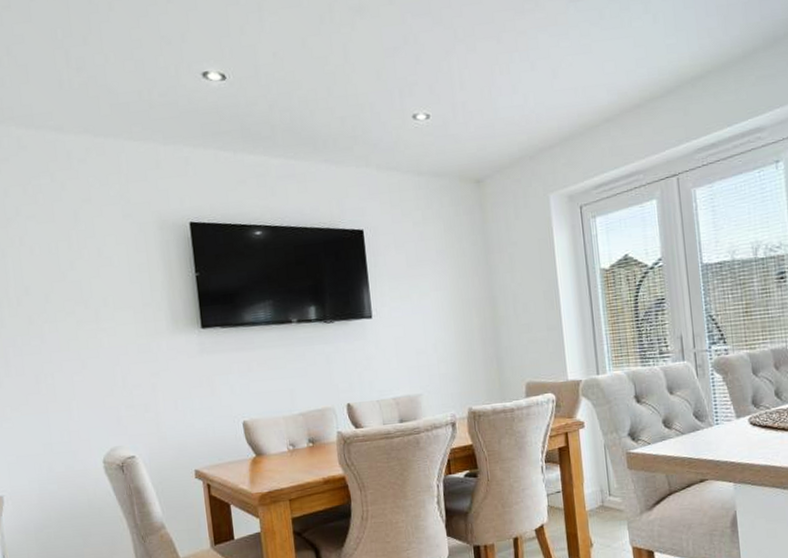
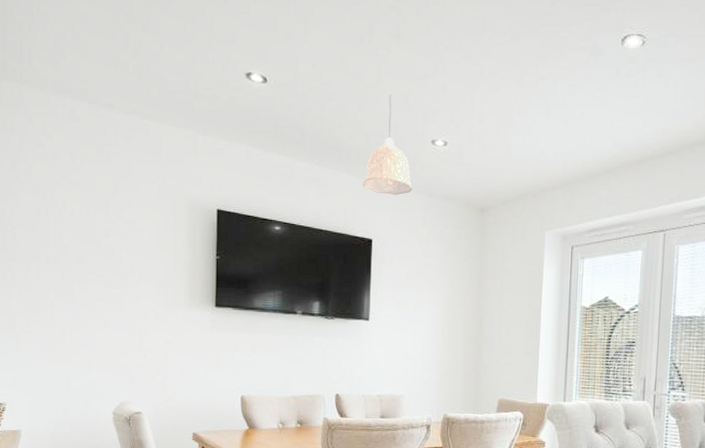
pendant lamp: none [344,73,399,180] -> present [363,95,412,195]

